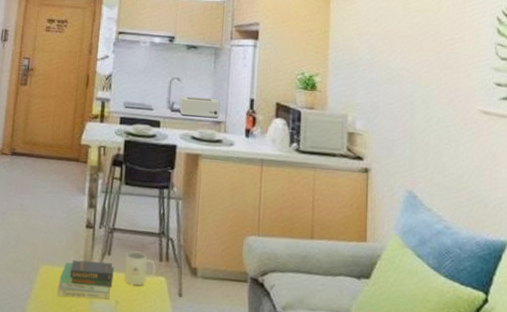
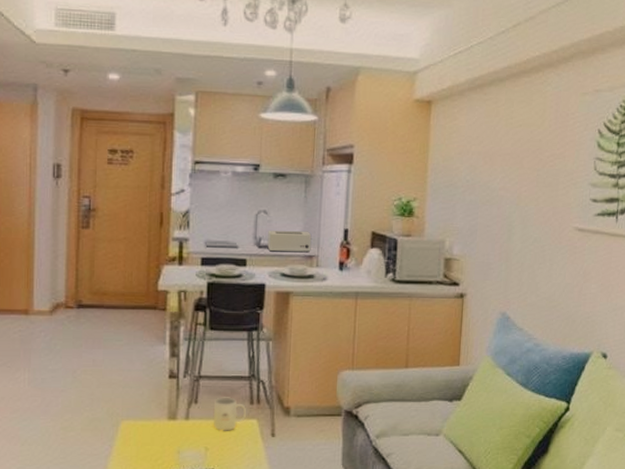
books: present [57,259,114,300] -> none [142,411,202,451]

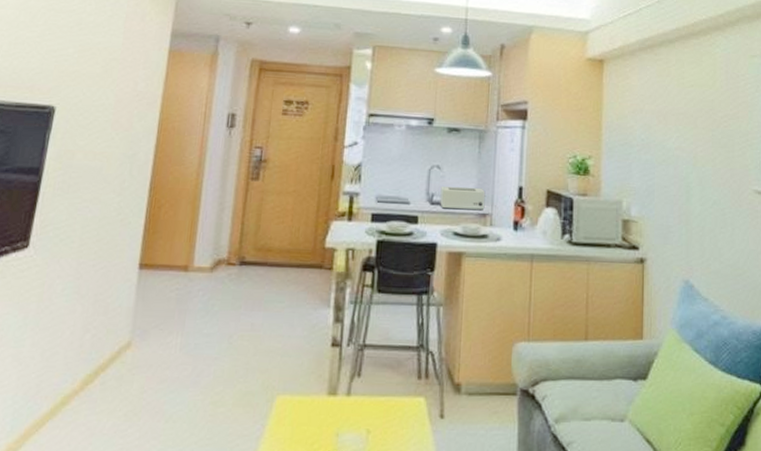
mug: present [213,397,247,431] -> none [376,369,414,411]

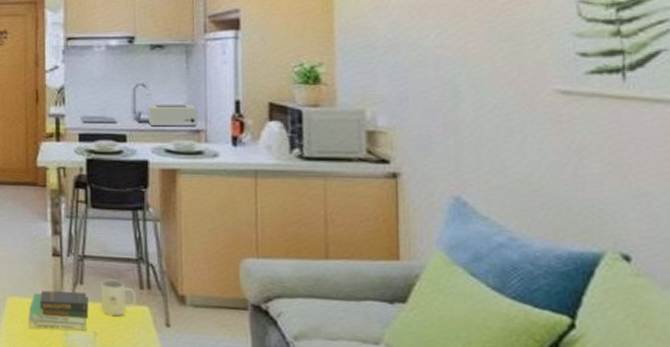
books: none [297,385,365,432] -> present [28,290,89,332]
mug: none [376,369,414,411] -> present [100,279,137,317]

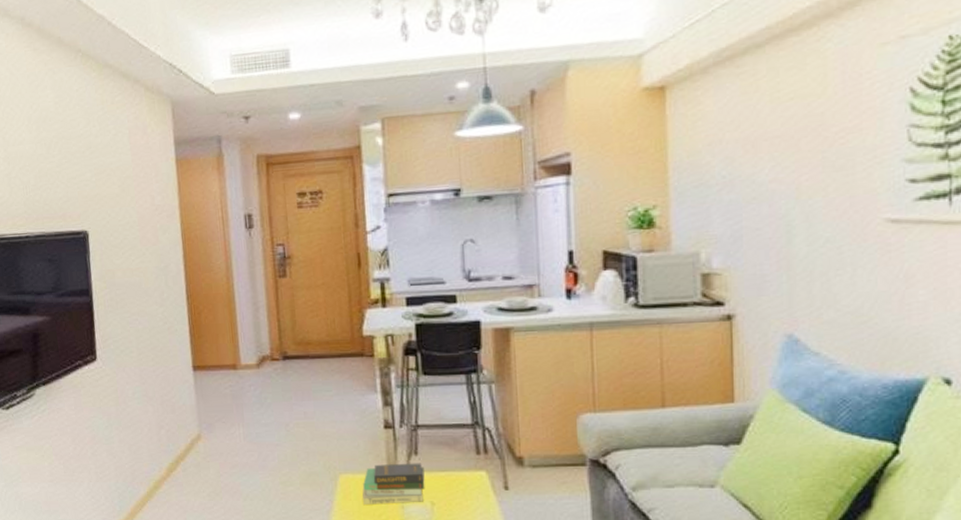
mug: present [100,279,137,317] -> none [435,447,474,484]
toaster: present [148,103,198,128] -> none [477,257,530,286]

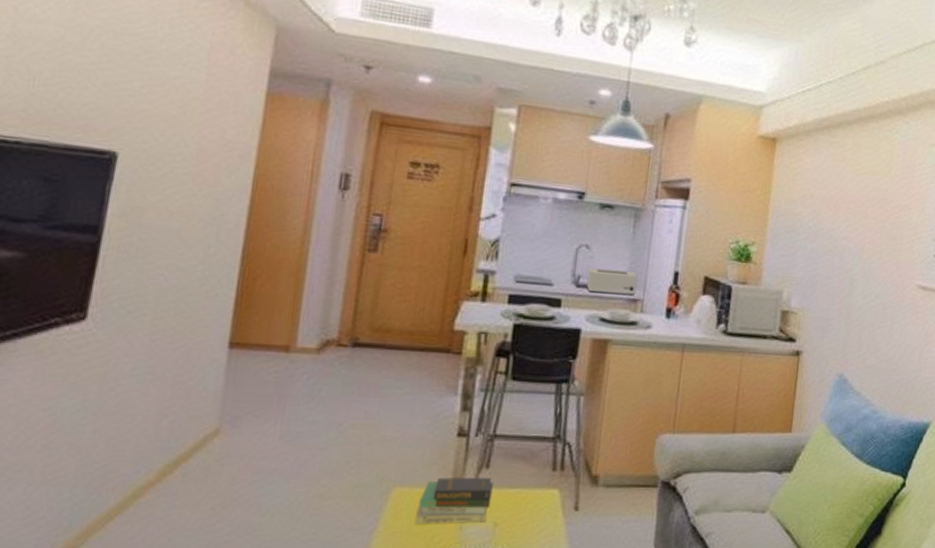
toaster: none [477,257,530,286] -> present [586,267,638,296]

